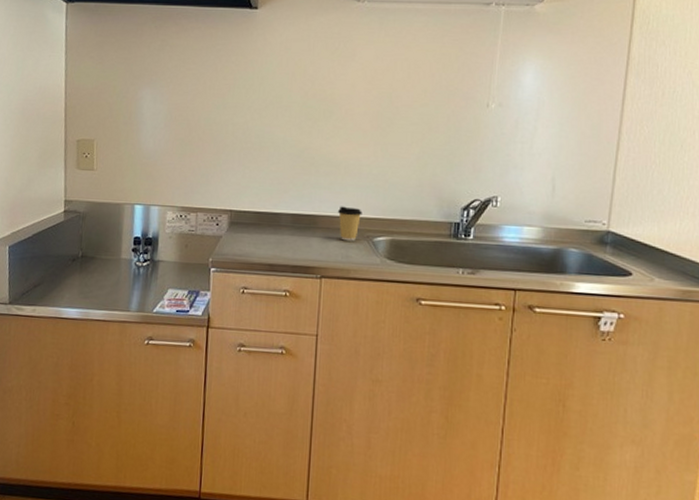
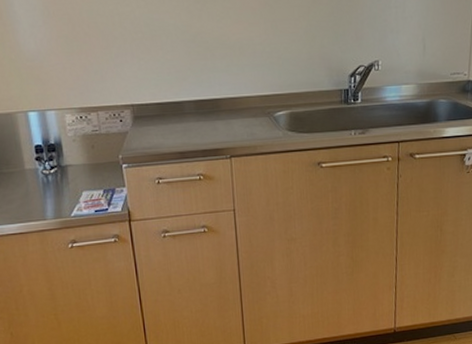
coffee cup: present [337,206,362,241] -> none [237,86,261,120]

